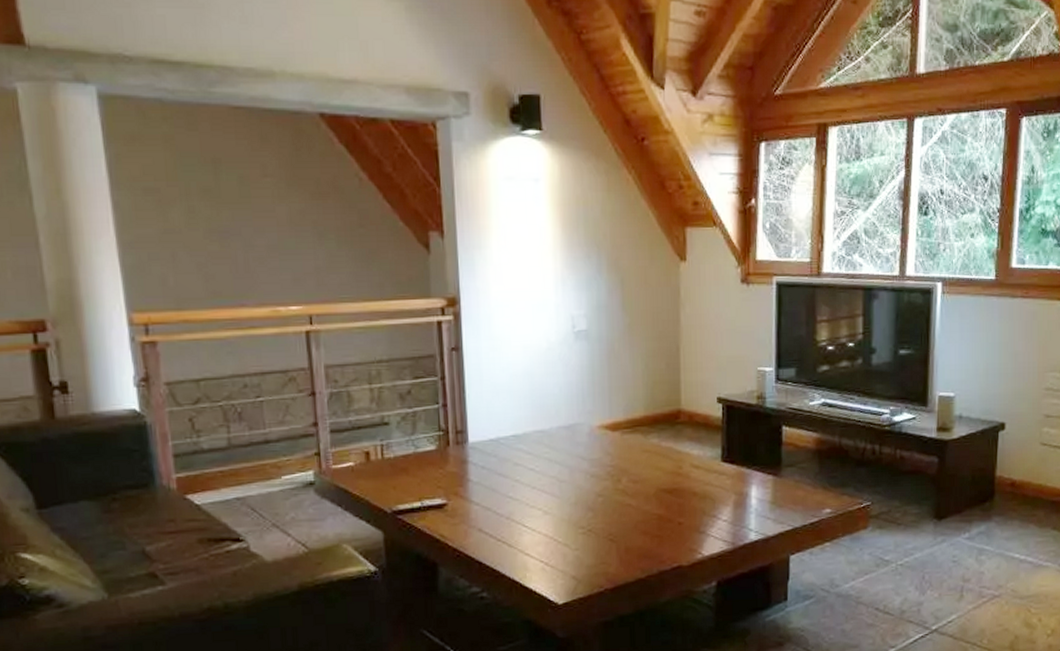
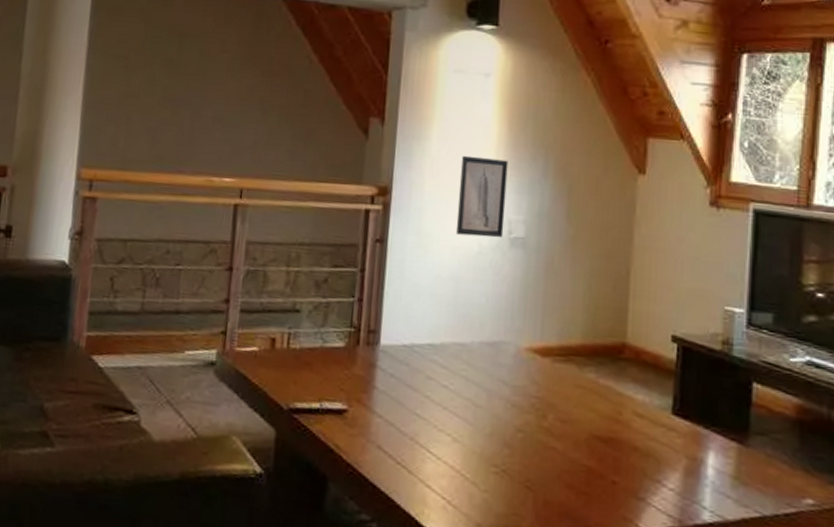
wall art: none [523,260,568,334] -> present [457,155,509,238]

